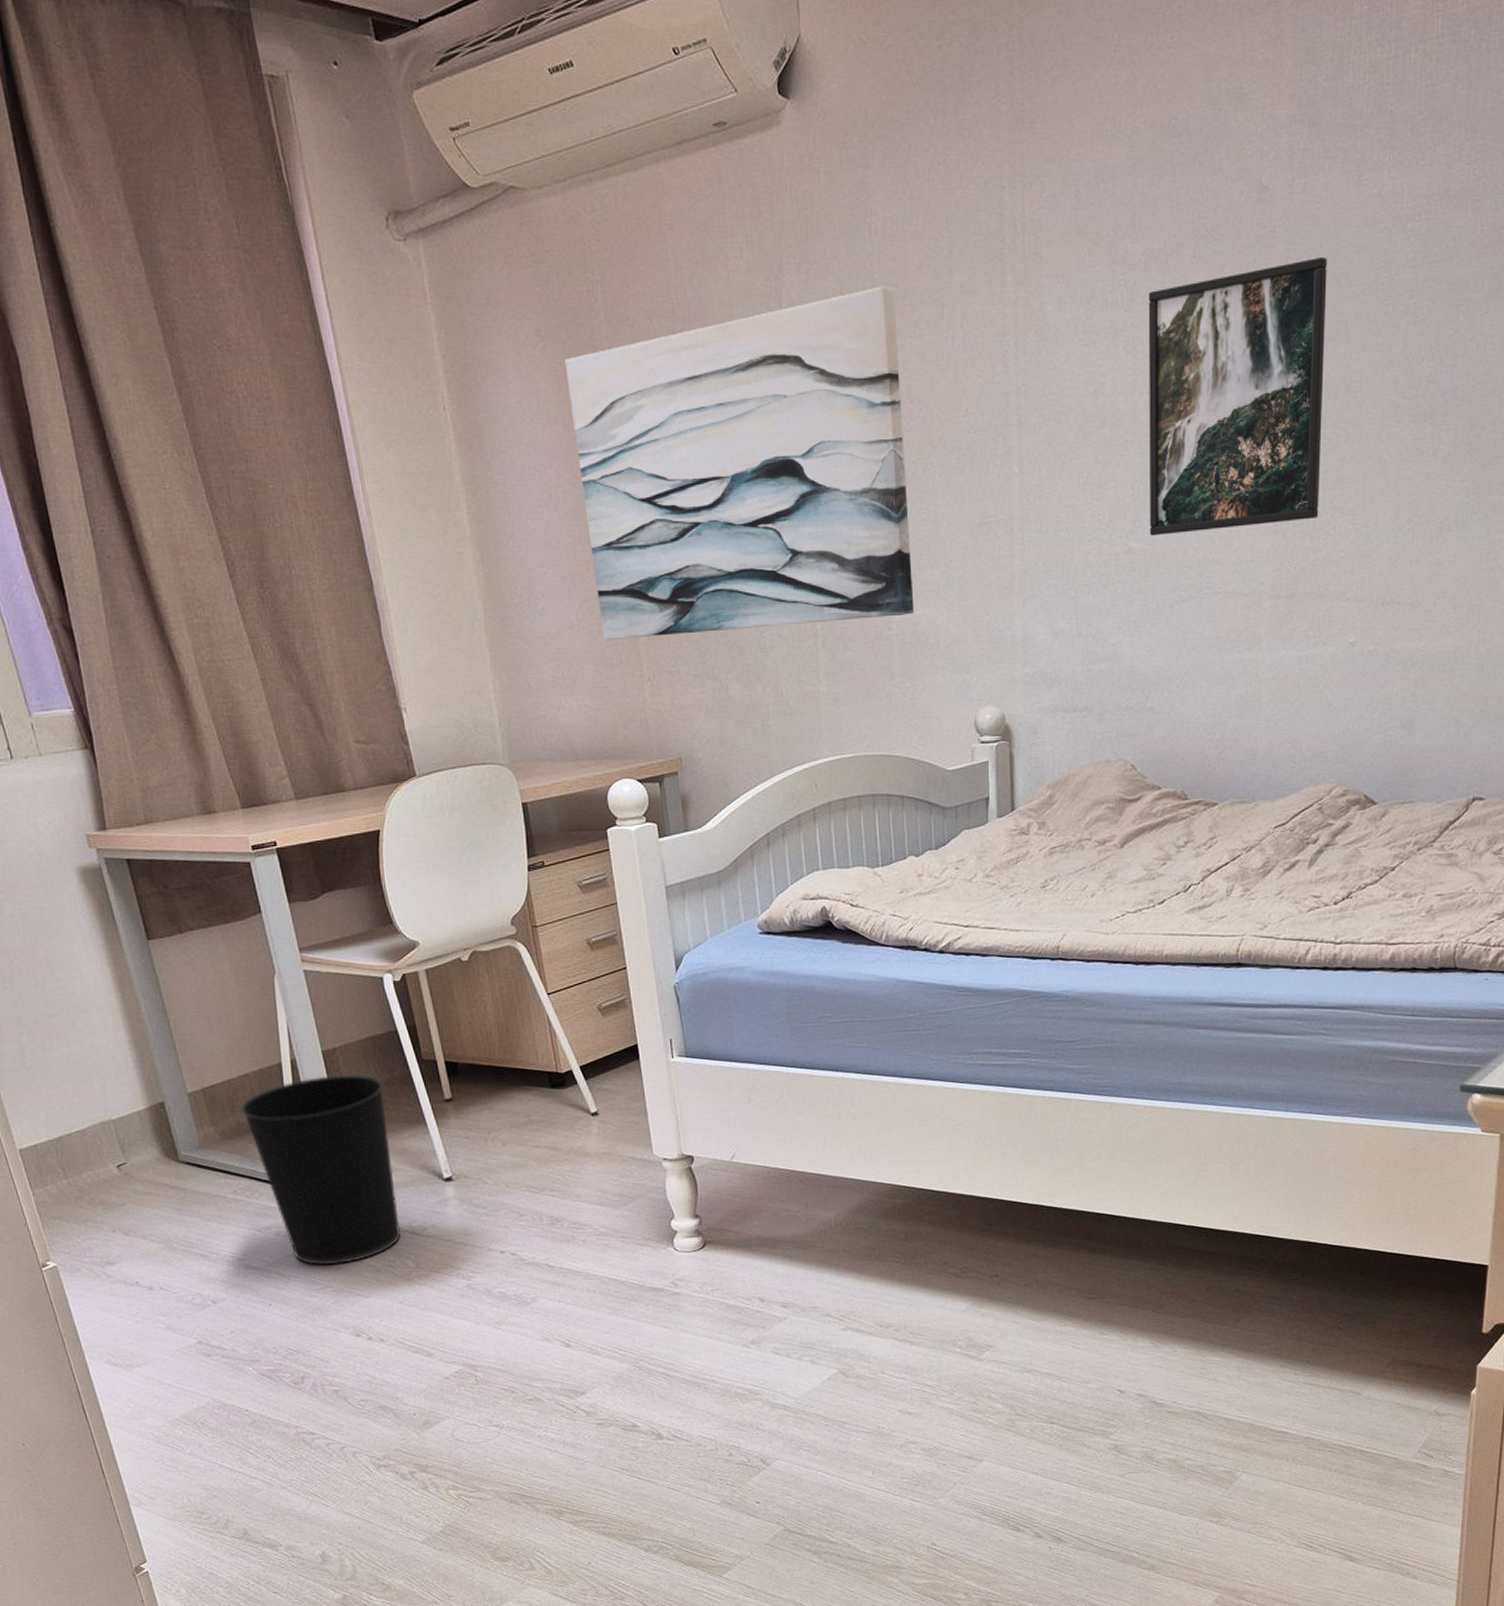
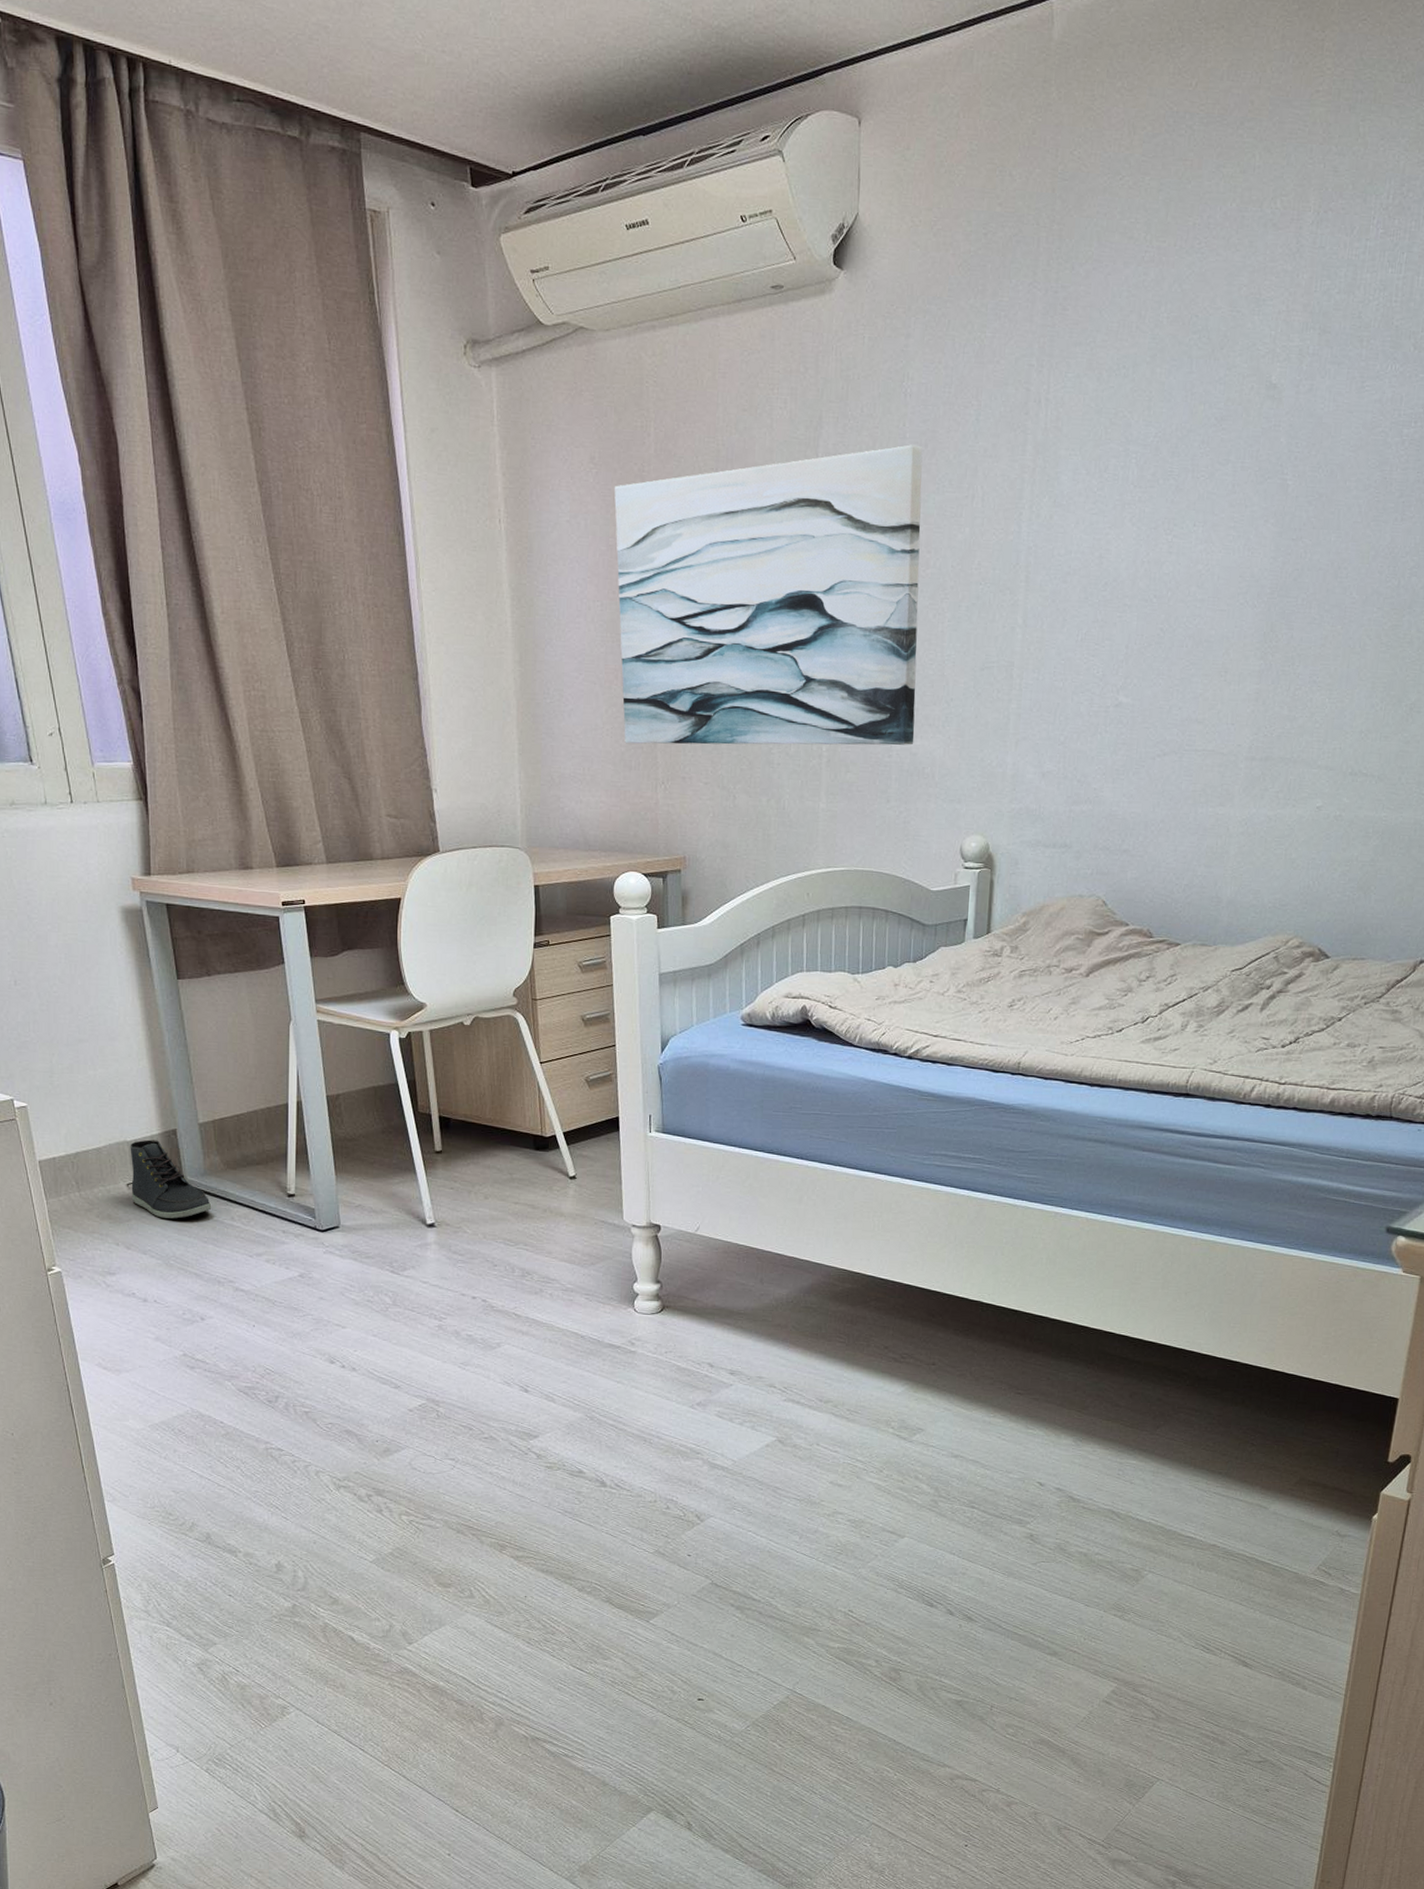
sneaker: none [116,1115,211,1199] -> present [130,1139,212,1219]
wastebasket: present [240,1074,401,1265] -> none [245,1119,382,1294]
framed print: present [1148,256,1327,536] -> none [1138,452,1326,694]

